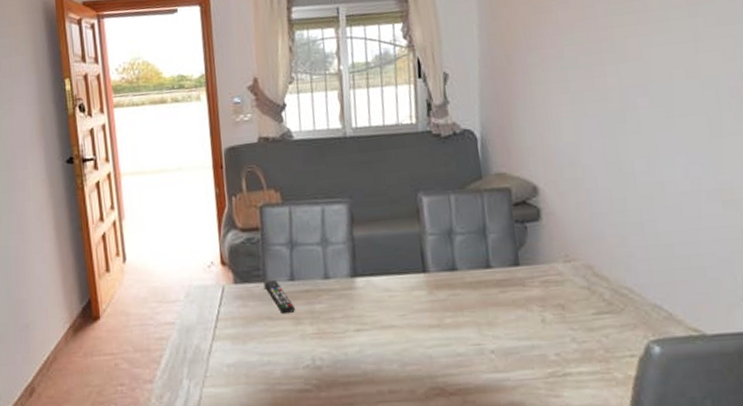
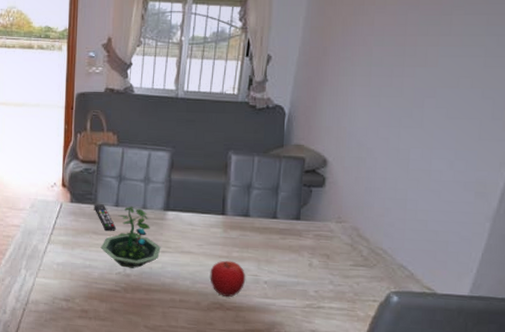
terrarium: none [279,277,355,358] -> present [100,206,161,269]
fruit: none [420,329,467,378] -> present [210,260,246,297]

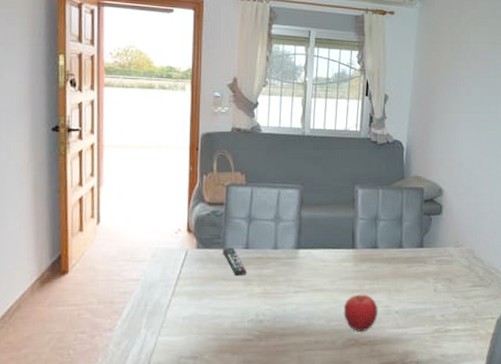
terrarium: present [100,206,161,269] -> none [230,247,294,314]

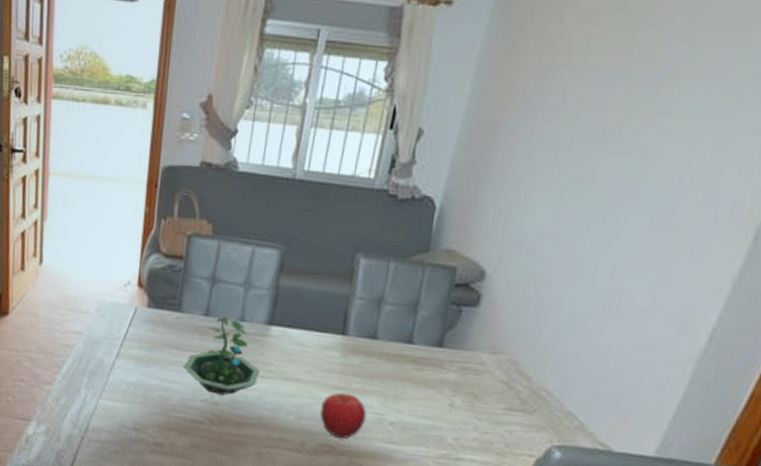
remote control: present [222,248,246,277] -> none [177,311,204,347]
terrarium: none [230,247,294,314] -> present [183,316,260,396]

